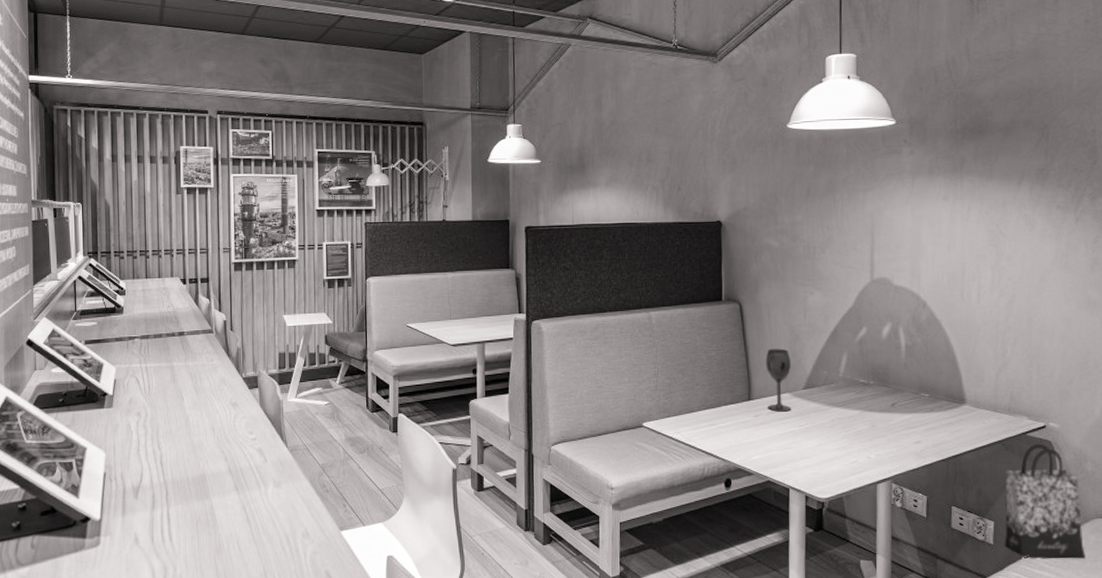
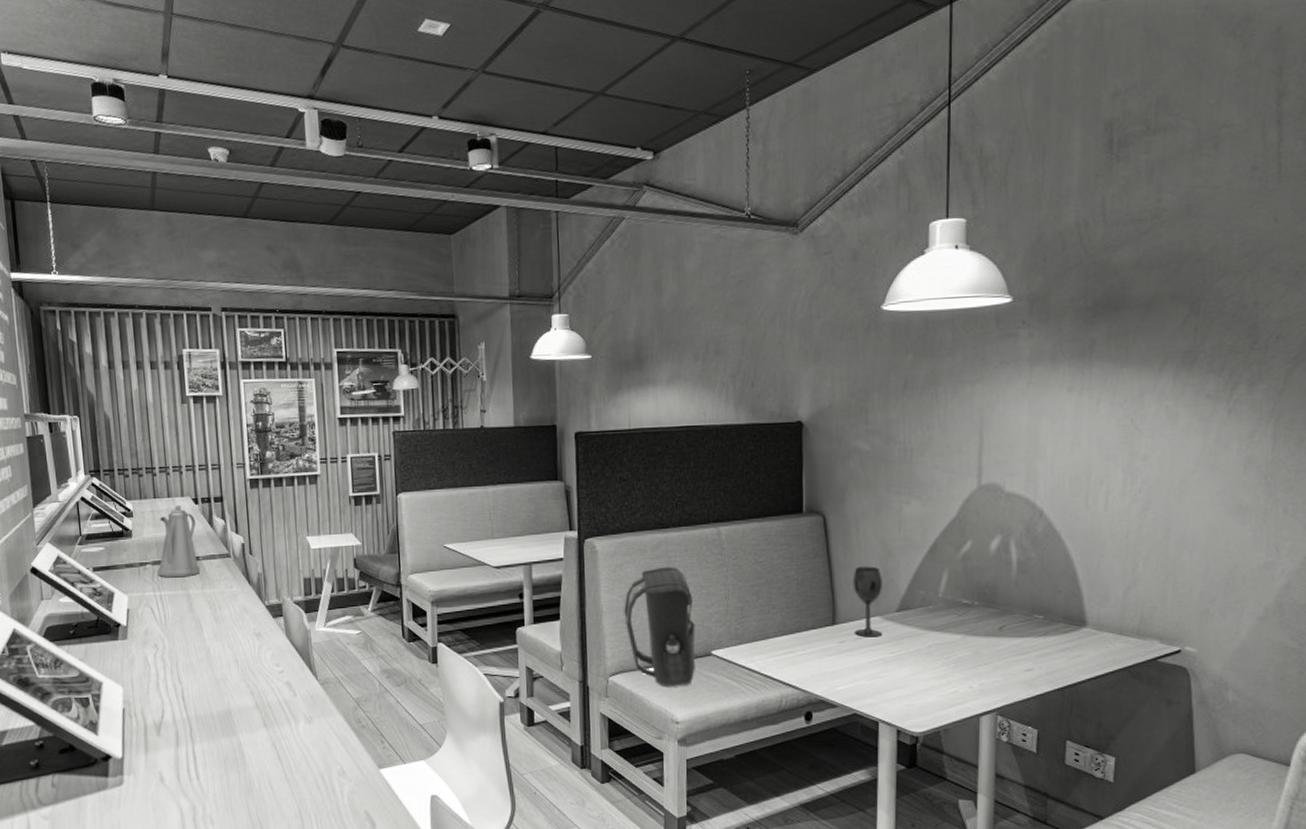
coffee pot: none [144,285,185,351] -> present [157,505,201,578]
satchel: none [566,346,629,456] -> present [624,566,696,687]
shopping bag: present [1004,443,1086,559] -> none [1126,670,1221,798]

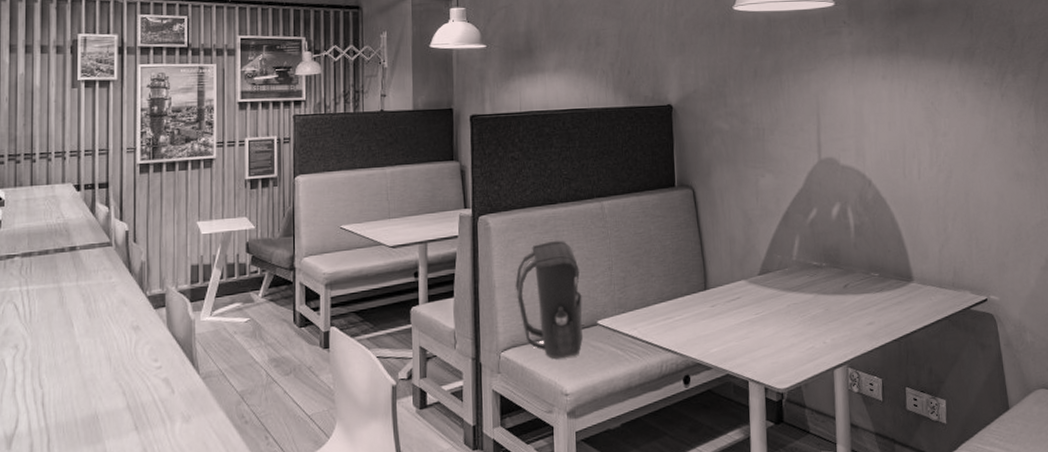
coffee pot: present [157,505,201,578] -> none [26,192,77,271]
wine glass: present [852,566,882,637] -> none [720,234,747,301]

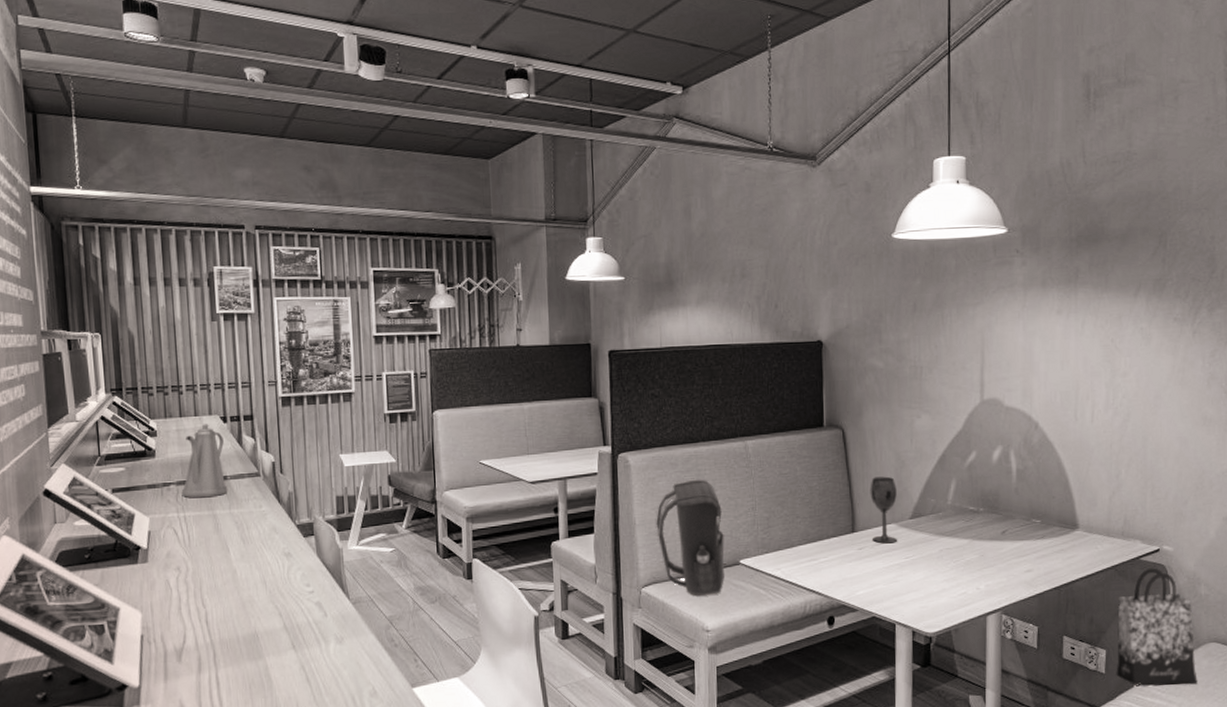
coffee pot: none [26,192,77,271] -> present [181,424,228,498]
wine glass: none [720,234,747,301] -> present [870,476,897,544]
shopping bag: none [953,317,1031,435] -> present [1116,567,1198,686]

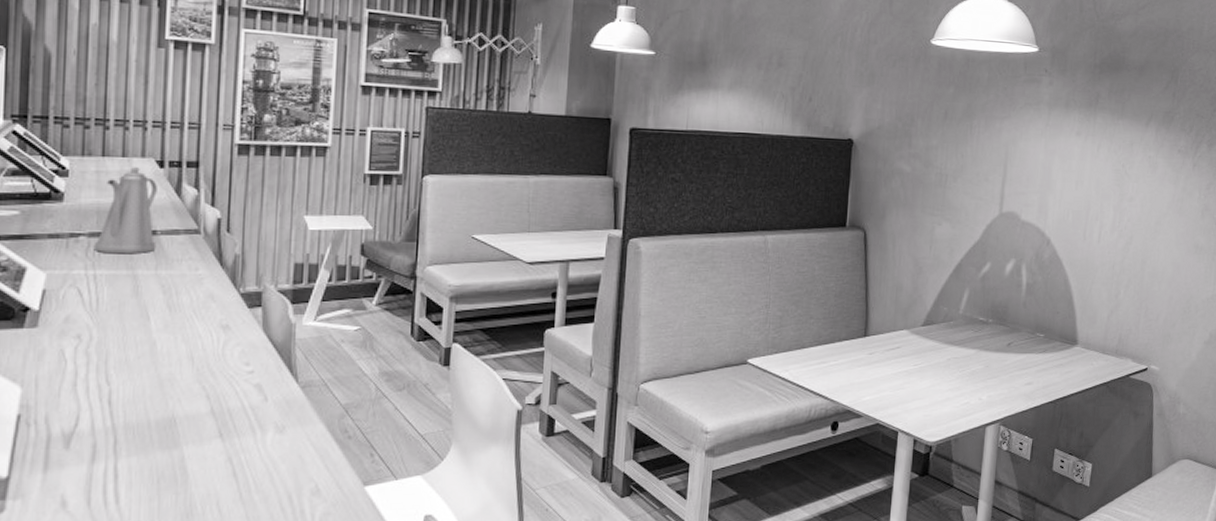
satchel: present [656,479,725,597] -> none [663,271,734,396]
wine glass: present [870,476,897,544] -> none [884,281,912,350]
shopping bag: present [1116,567,1198,686] -> none [1099,386,1171,500]

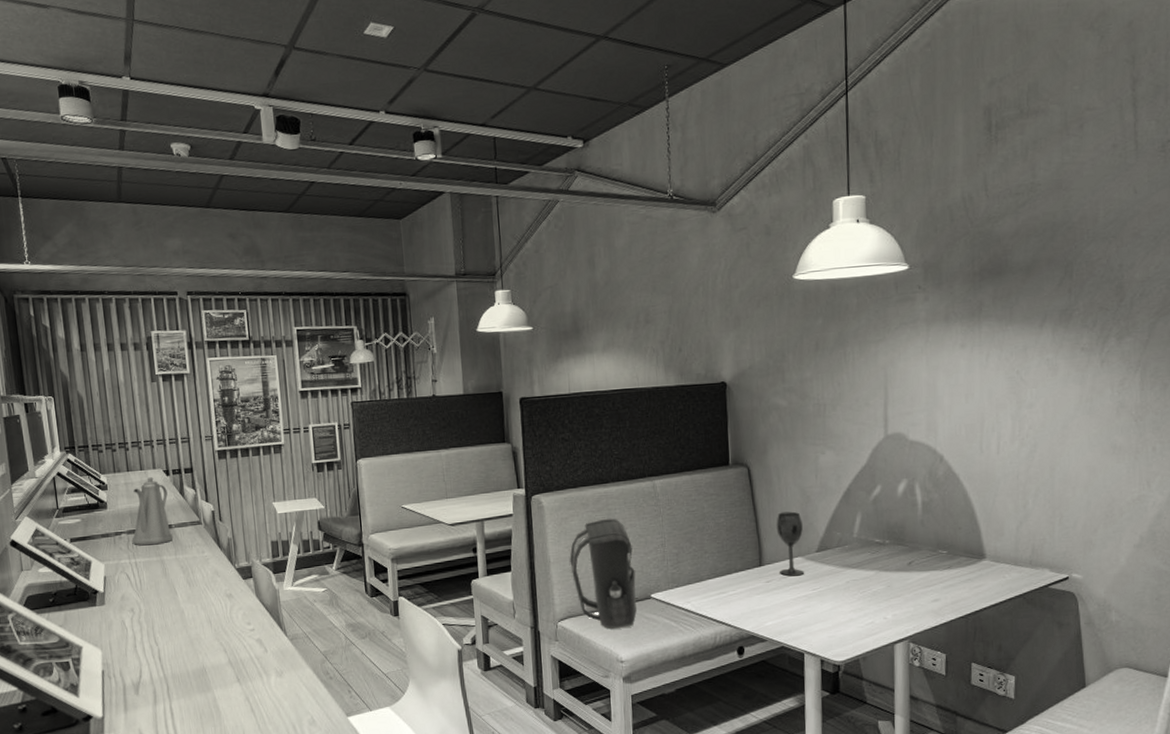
satchel: none [663,271,734,396] -> present [570,518,637,630]
wine glass: none [884,281,912,350] -> present [776,511,804,577]

